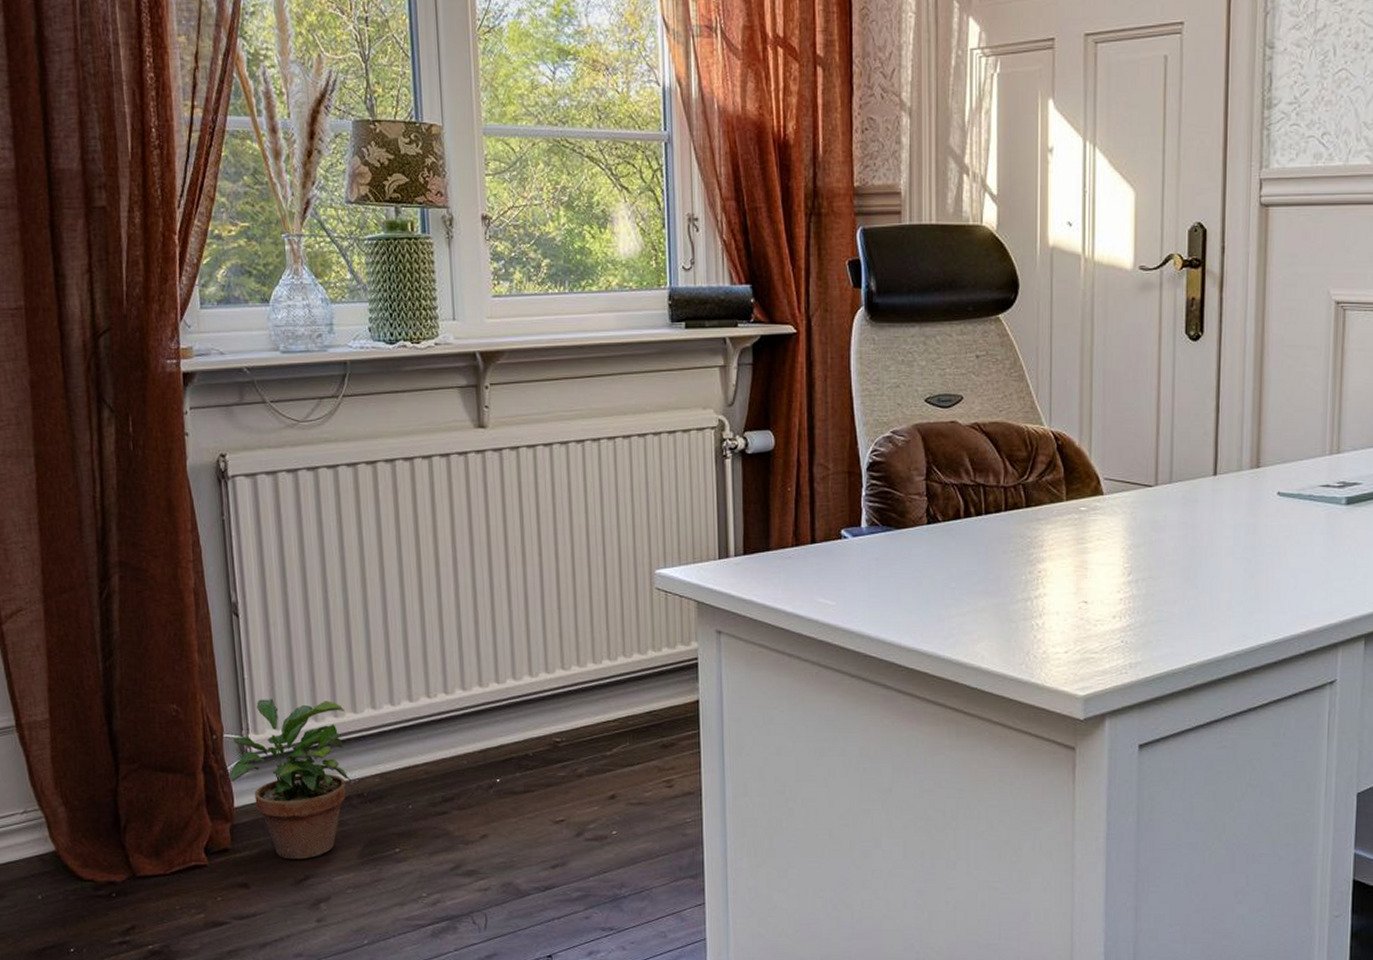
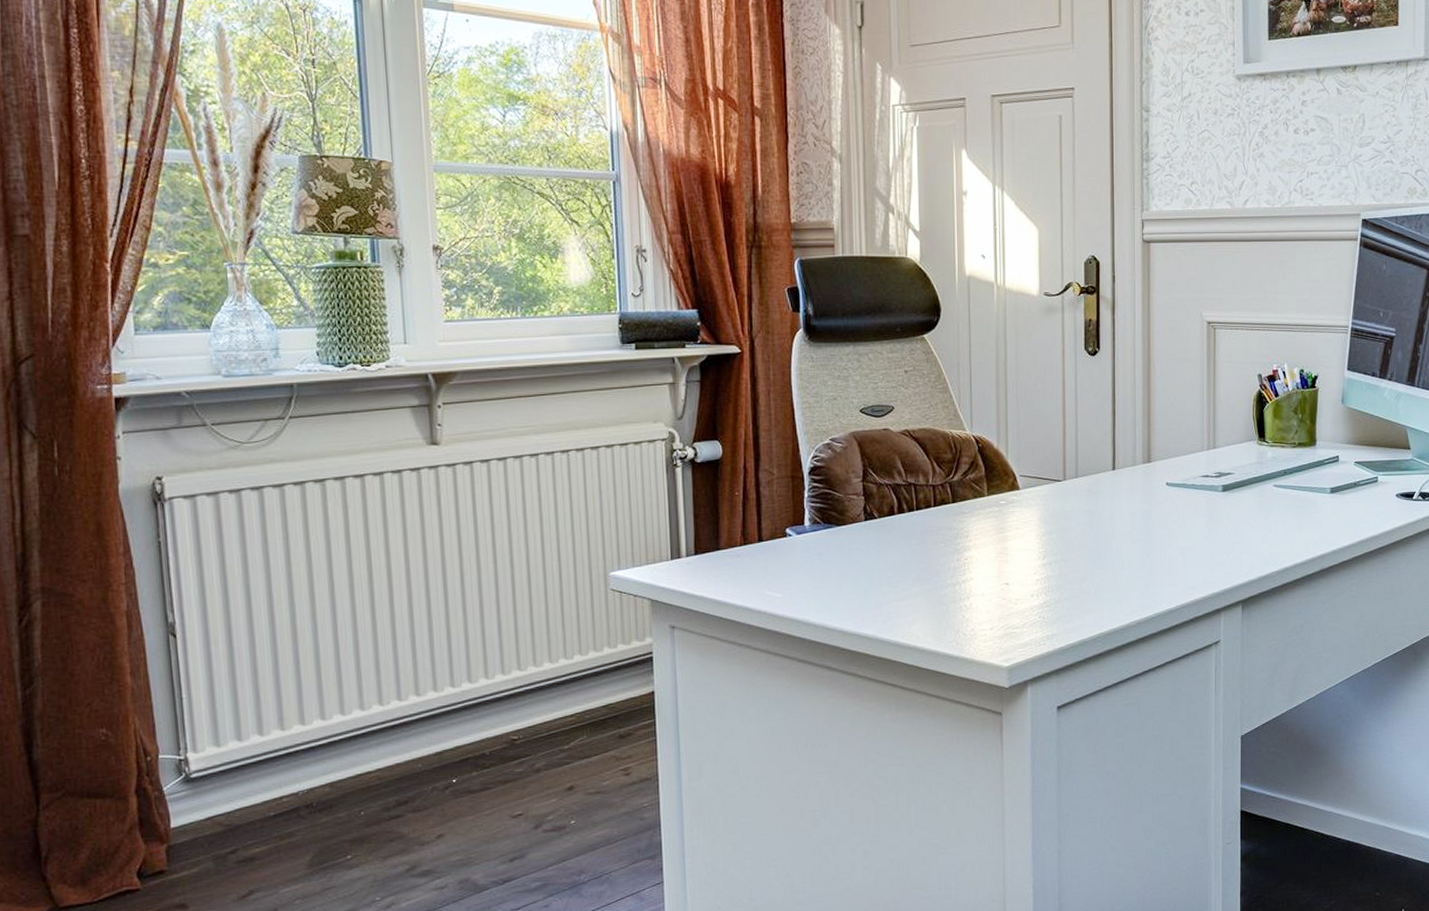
potted plant: present [229,698,352,860] -> none [165,715,300,876]

